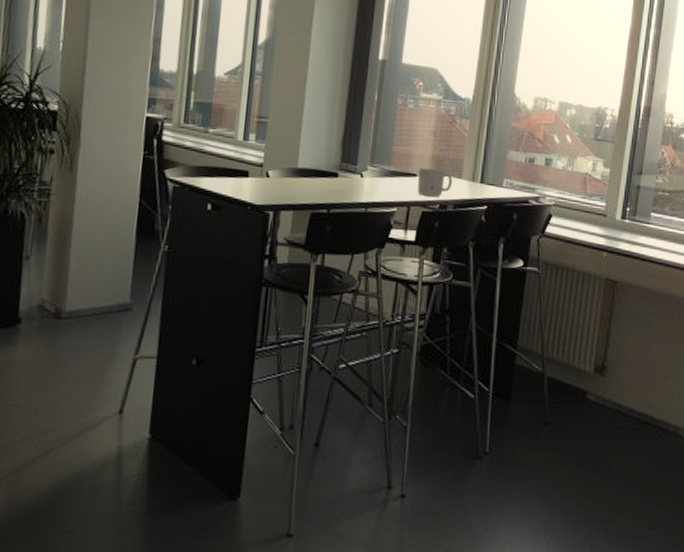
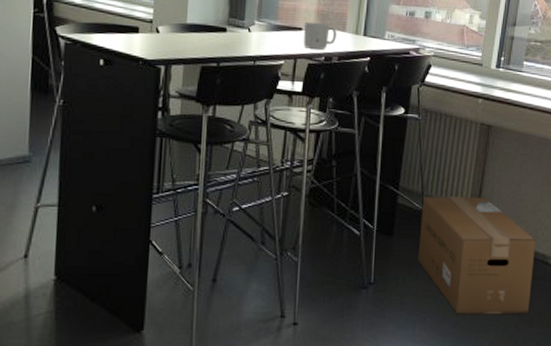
box: none [537,358,667,494] -> present [418,196,536,315]

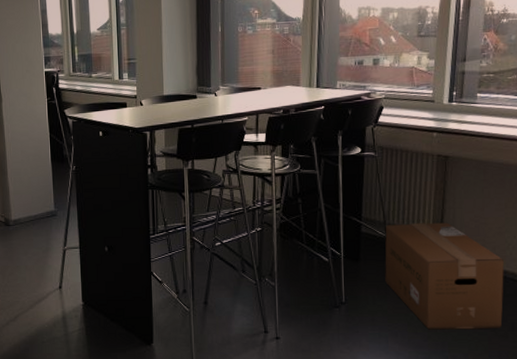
mug: present [303,21,336,50] -> none [263,81,292,104]

